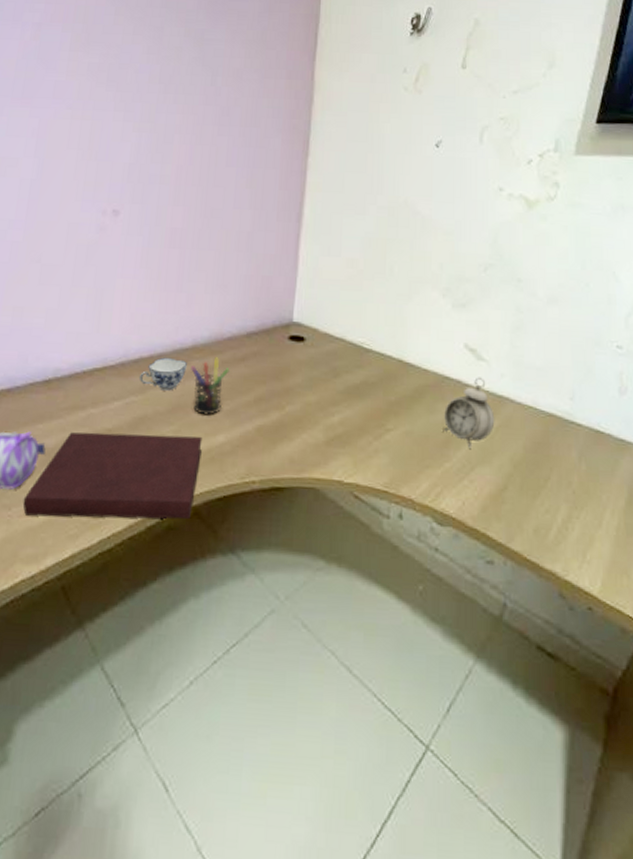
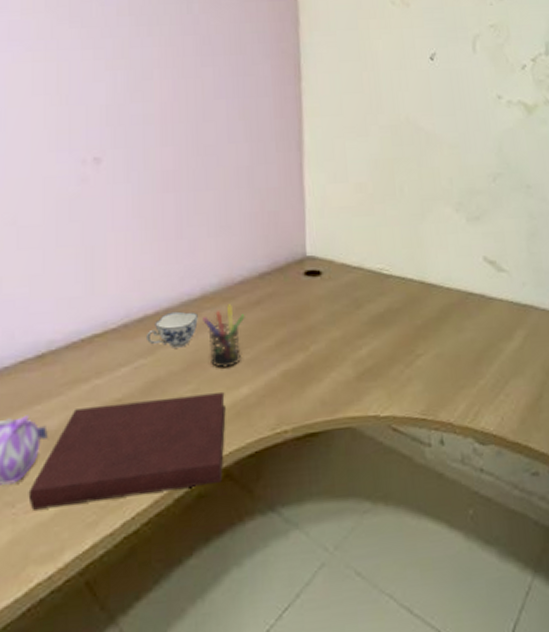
alarm clock: present [443,377,495,450] -> none [472,288,523,364]

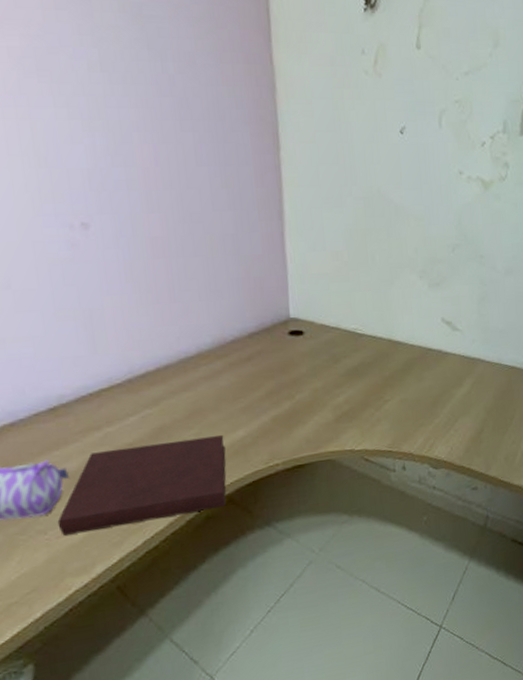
teacup: present [145,311,198,348] -> none [149,367,196,400]
pen holder: present [203,304,245,368] -> none [200,361,238,415]

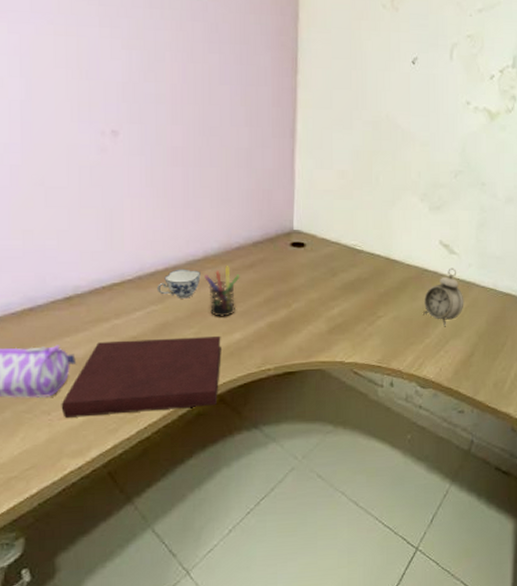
teacup: none [149,367,196,400] -> present [156,269,201,299]
pen holder: none [200,361,238,415] -> present [204,266,240,317]
alarm clock: none [430,345,471,406] -> present [423,268,464,327]

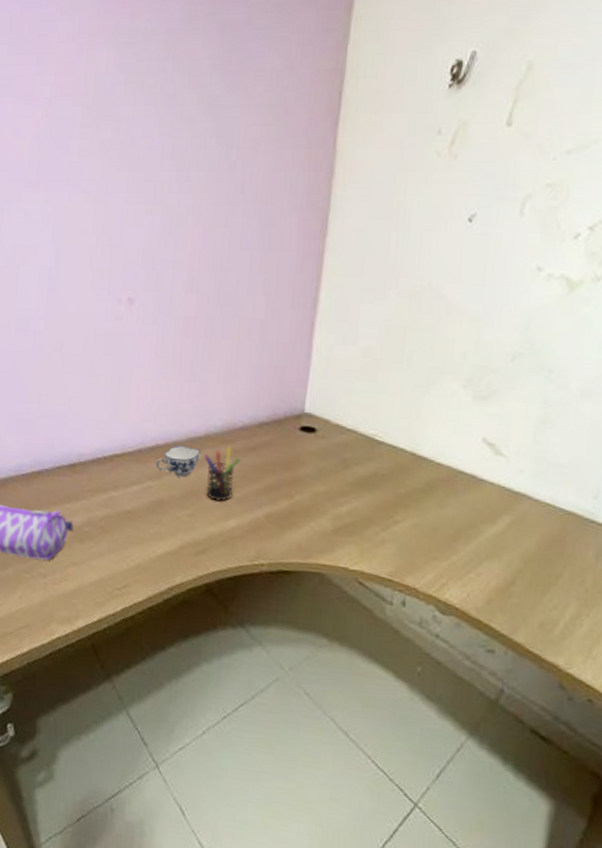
notebook: present [61,337,221,418] -> none [56,512,215,595]
alarm clock: present [423,268,464,327] -> none [452,472,509,544]

